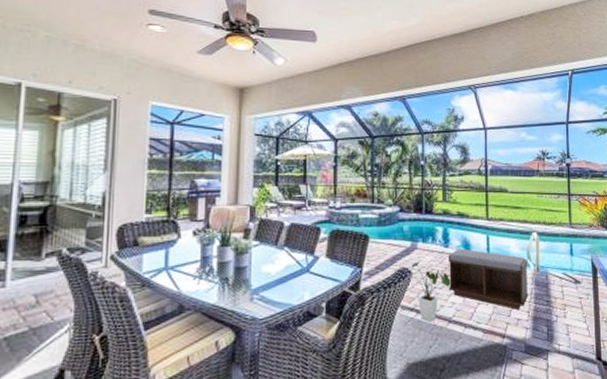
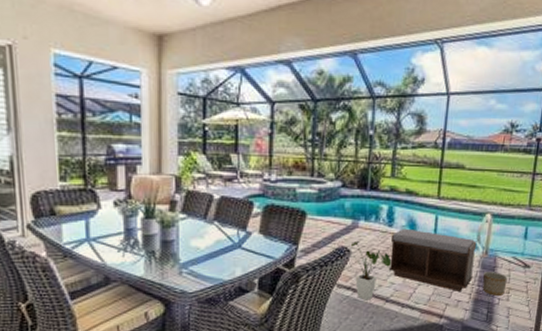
planter: none [537,288,562,313] -> present [482,272,508,296]

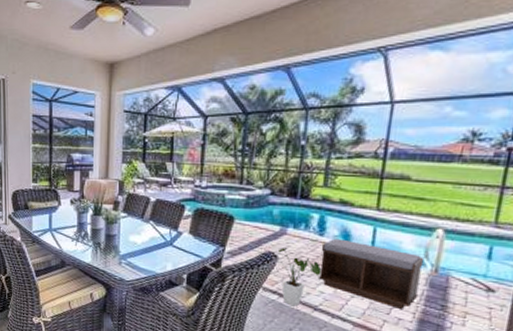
planter: present [482,272,508,296] -> none [430,291,464,319]

